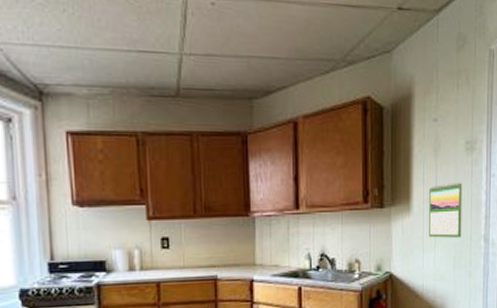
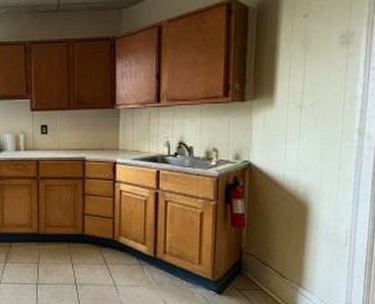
calendar: present [429,181,462,239] -> none [293,75,335,131]

